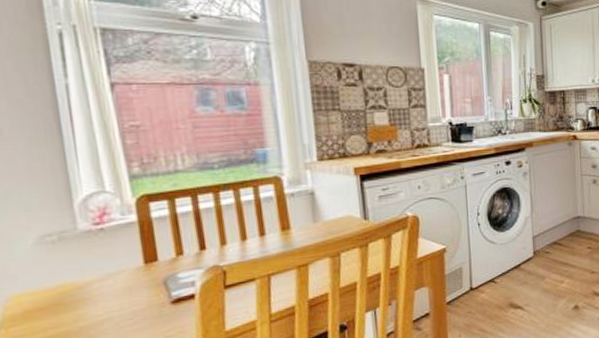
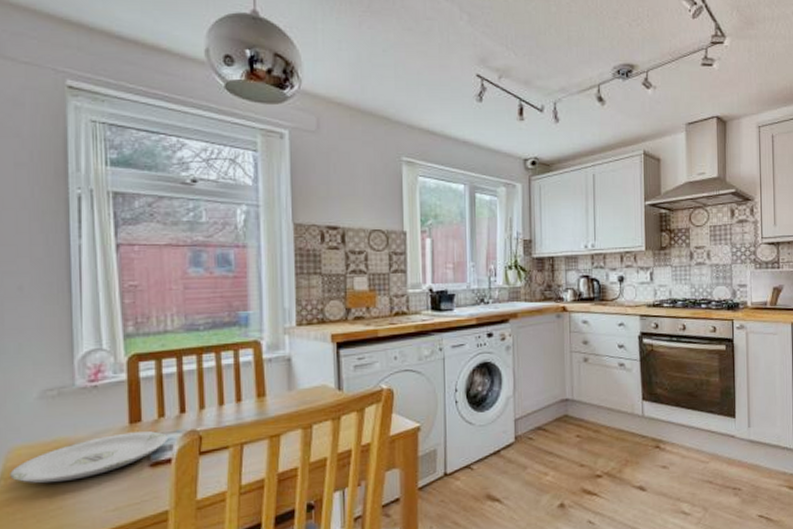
plate: none [11,269,189,330] -> present [10,431,167,484]

